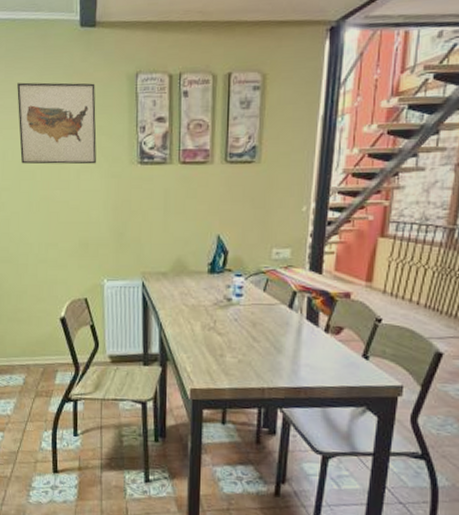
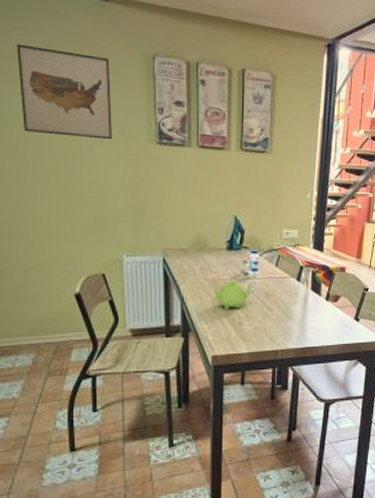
teapot: none [193,307,238,339] -> present [214,280,254,309]

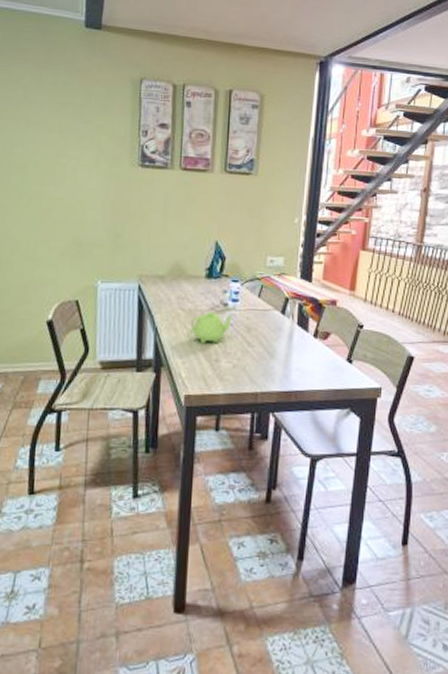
wall art: present [17,44,112,140] -> none [12,73,98,163]

